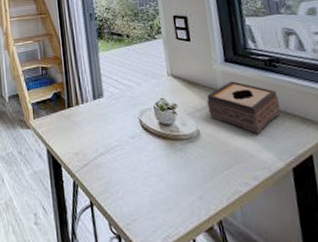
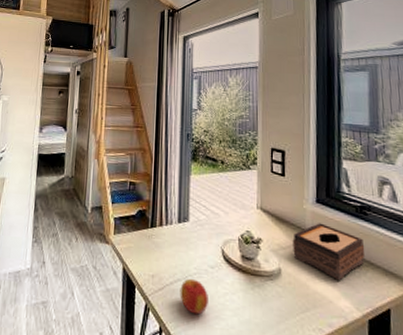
apple: none [104,151,134,185] -> present [180,278,208,315]

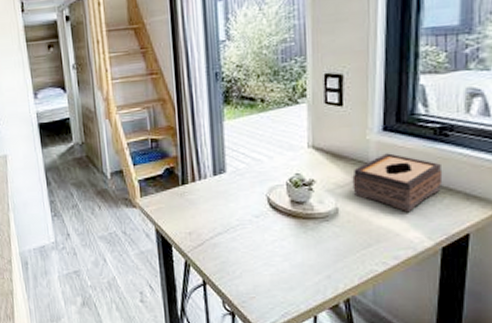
apple: present [180,278,208,315] -> none [222,230,255,264]

